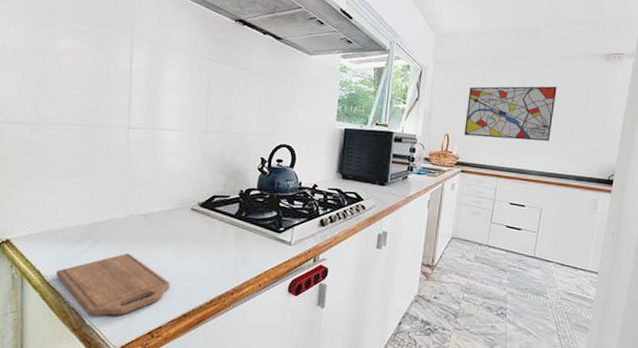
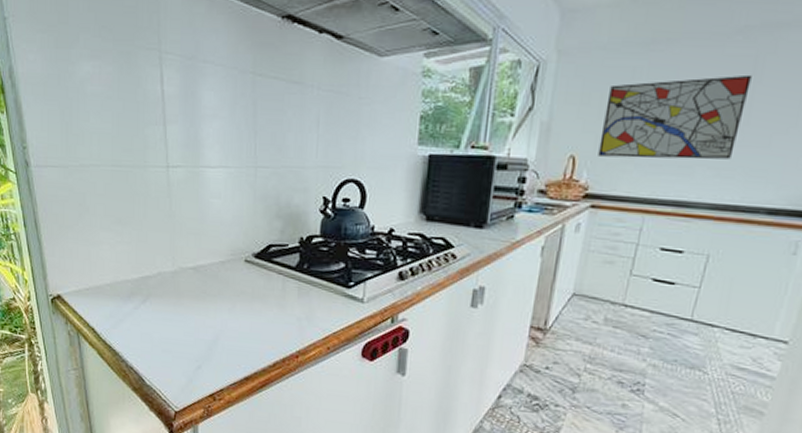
cutting board: present [56,253,170,317] -> none [110,310,228,377]

